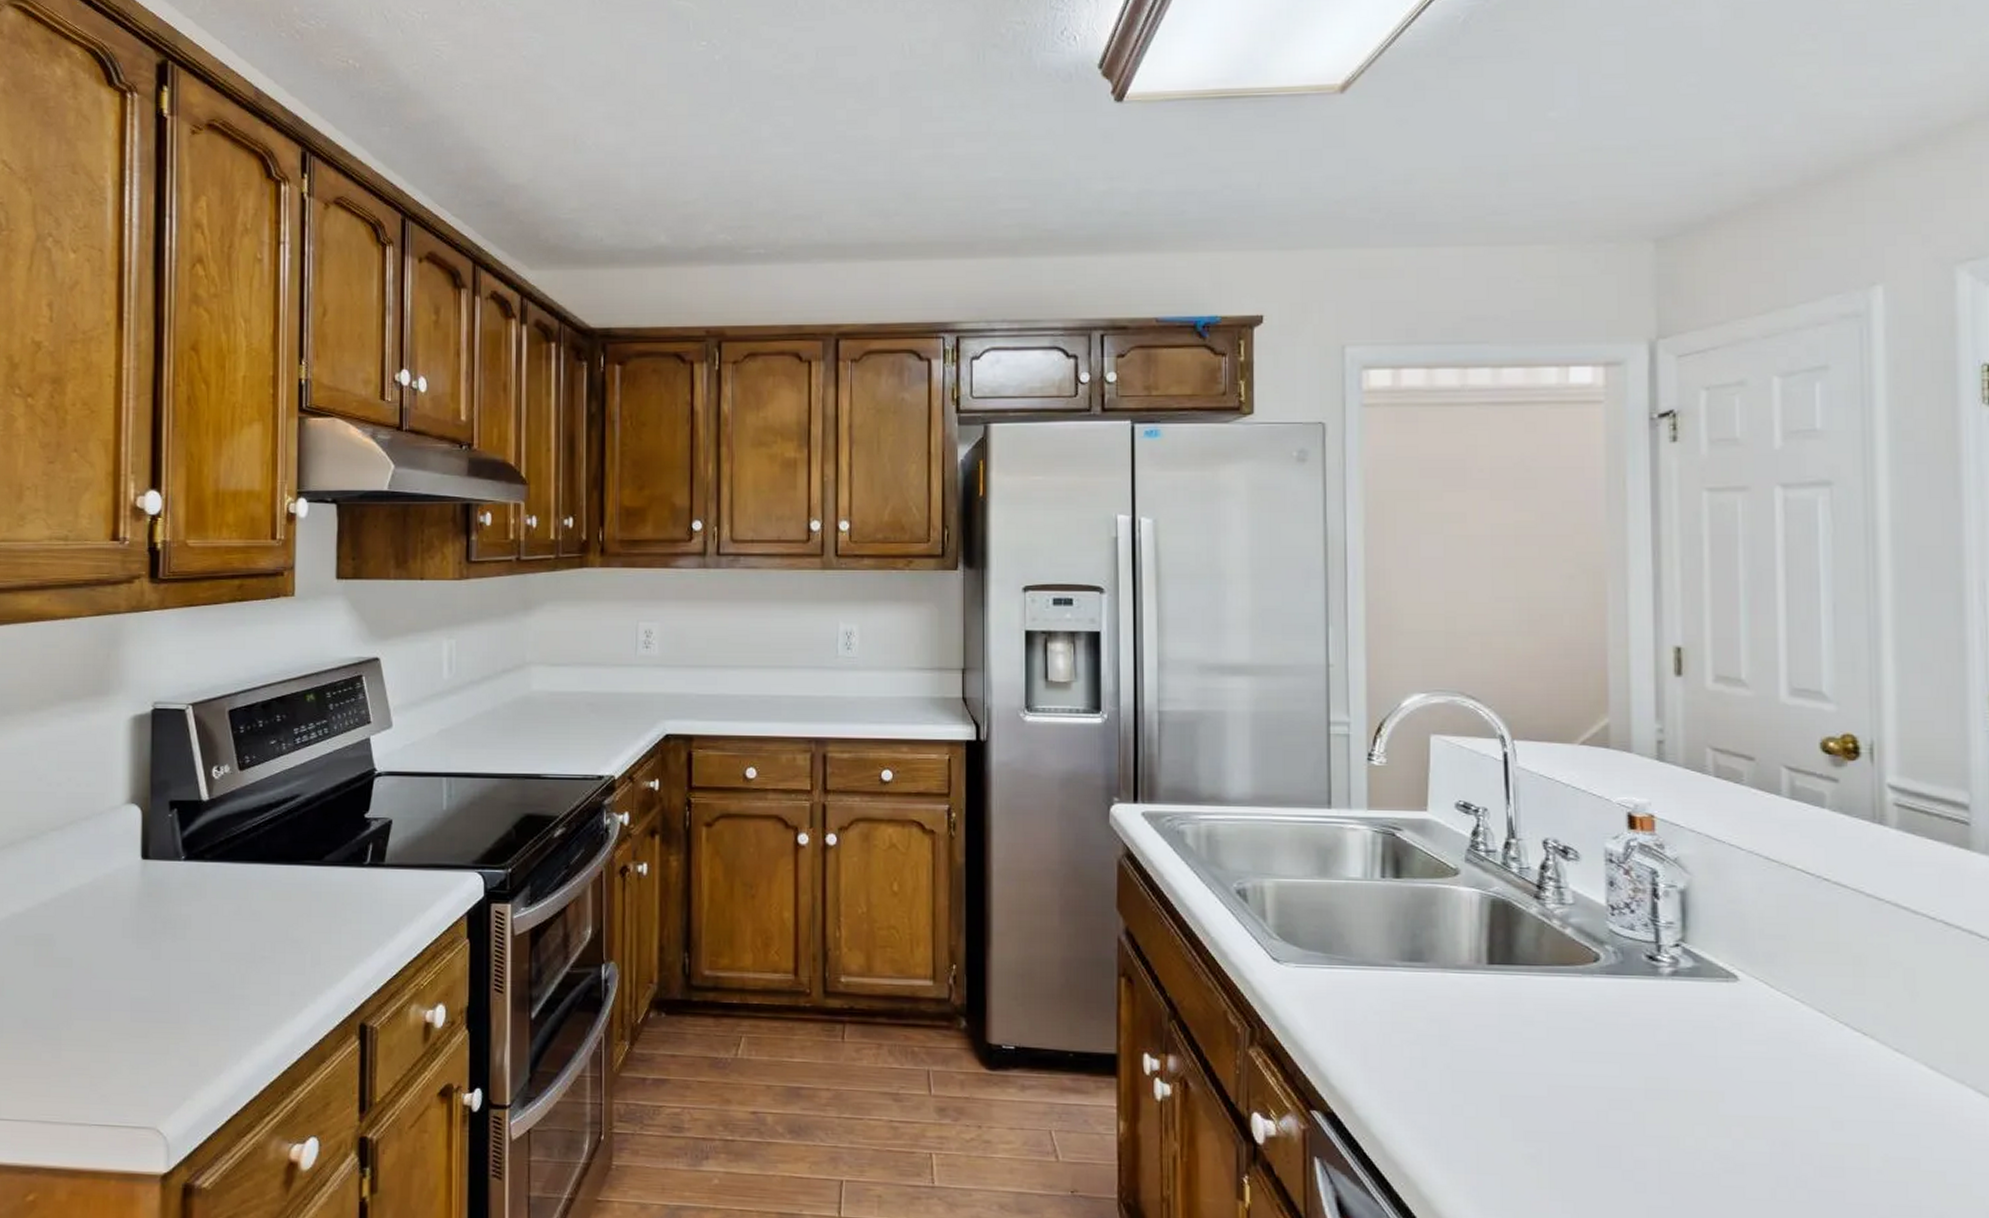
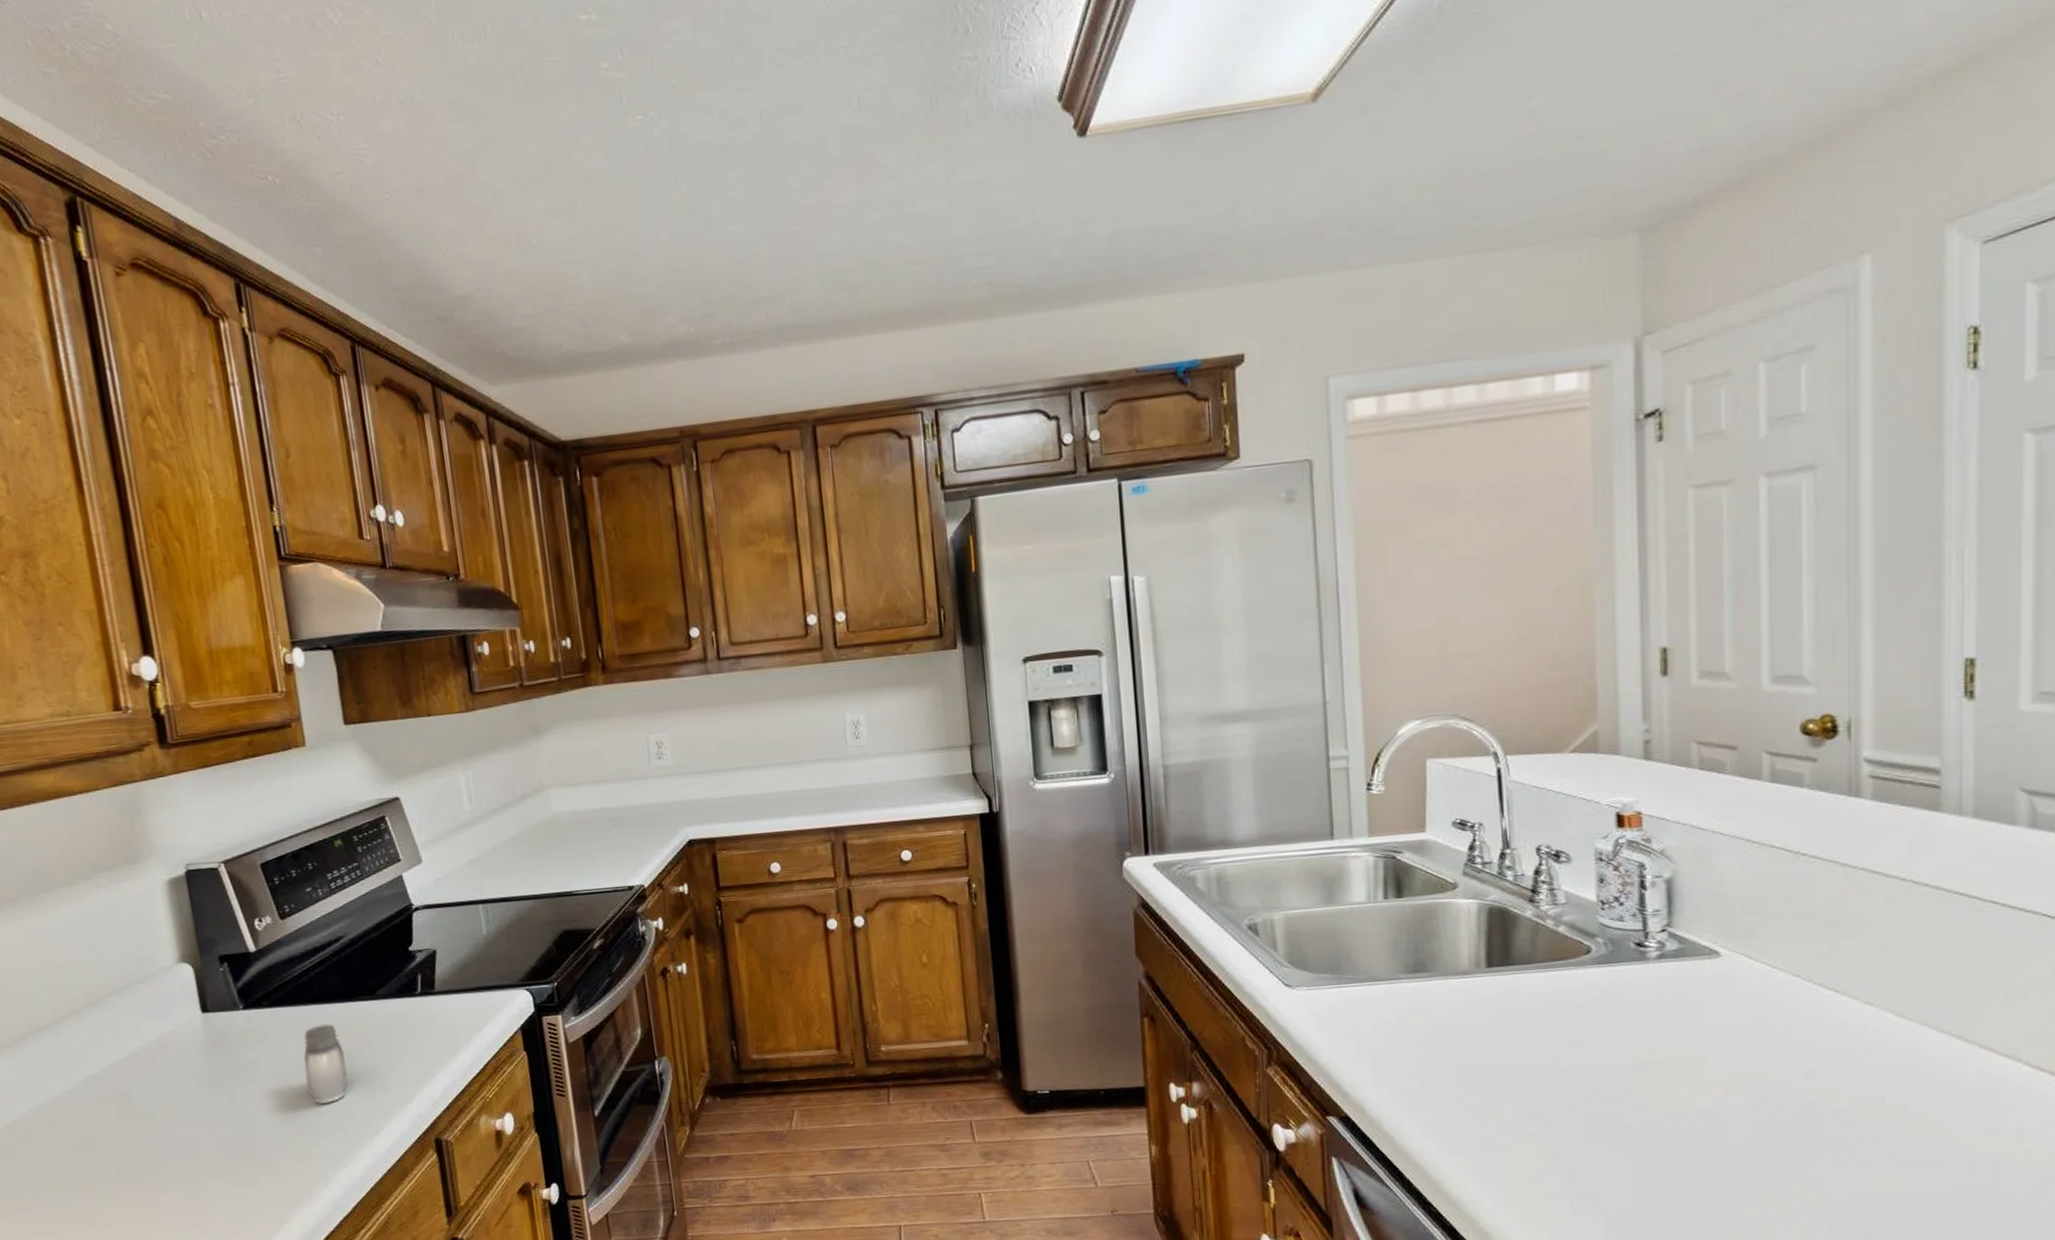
salt and pepper shaker: none [236,886,281,972] -> present [303,1024,348,1105]

